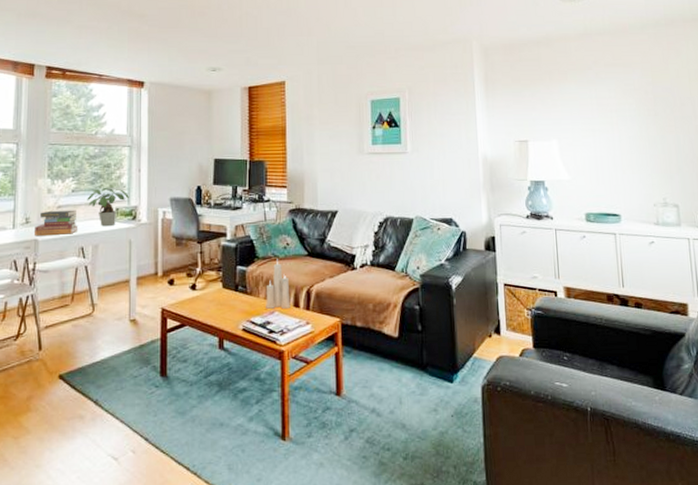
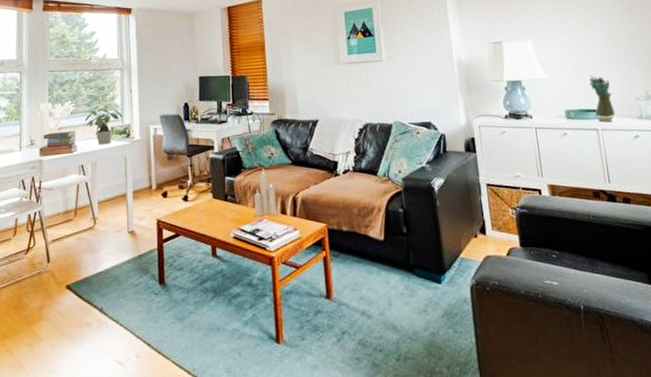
vase: none [609,180,634,227] -> present [588,76,616,123]

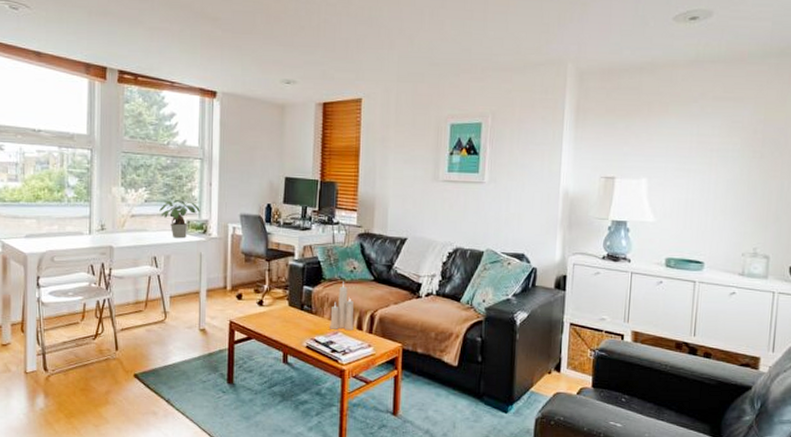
books: present [39,130,78,157] -> none [110,219,151,244]
vase: present [588,76,616,123] -> none [696,225,719,276]

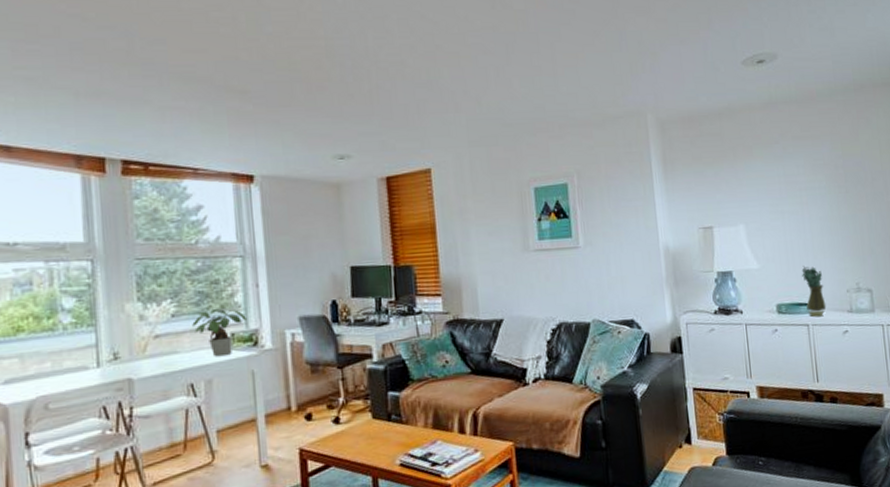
candle: present [330,282,355,331] -> none [424,380,455,439]
vase: none [696,225,719,276] -> present [801,266,827,318]

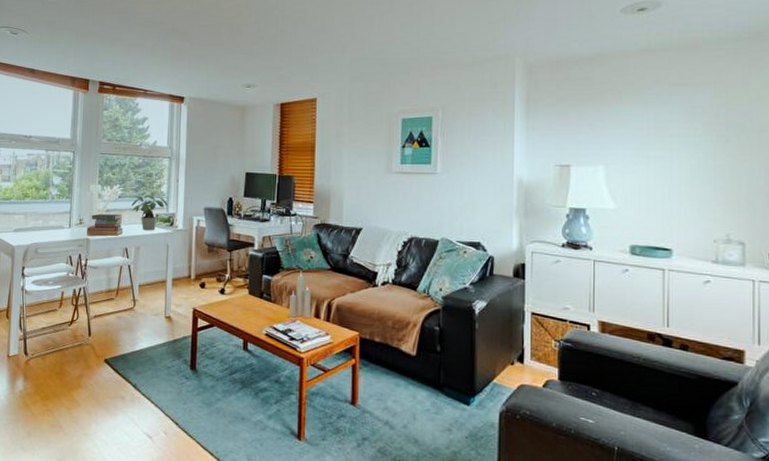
books: none [127,338,185,375] -> present [87,213,124,236]
candle: none [424,380,455,439] -> present [288,271,312,319]
vase: present [801,266,827,318] -> none [661,211,687,263]

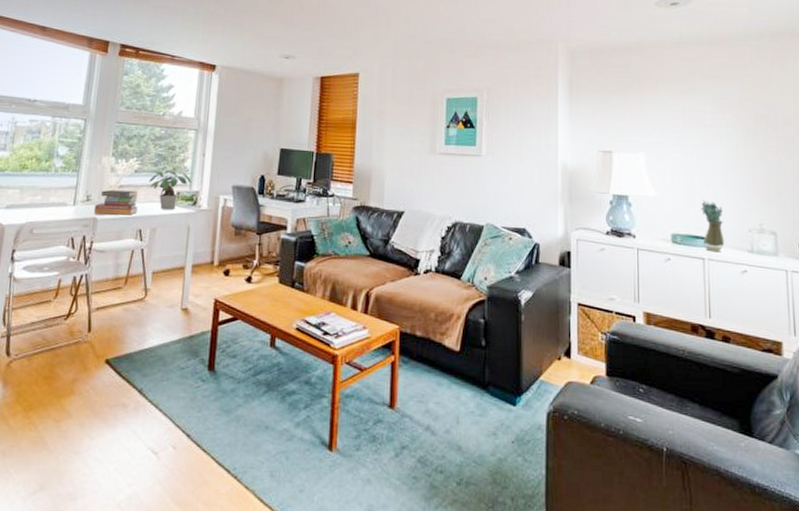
candle: present [288,271,312,319] -> none [322,257,349,311]
vase: none [661,211,687,263] -> present [700,200,725,253]

